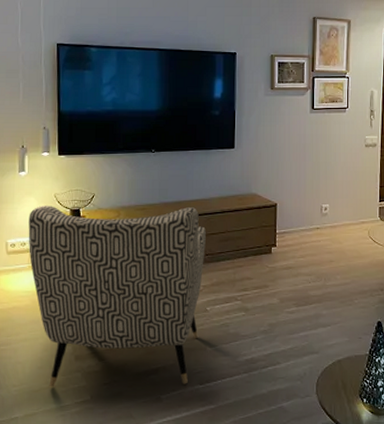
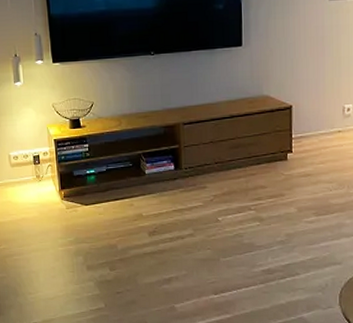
armchair: present [28,206,206,387] -> none [28,113,214,295]

